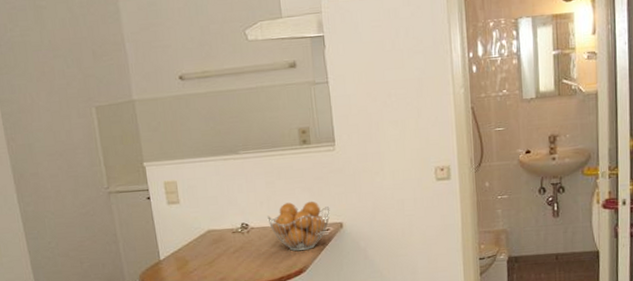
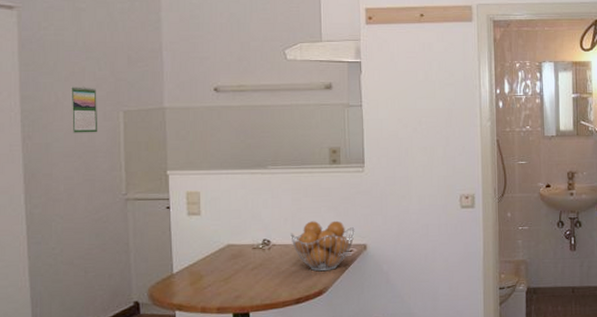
calendar: none [43,85,75,133] -> present [71,85,98,133]

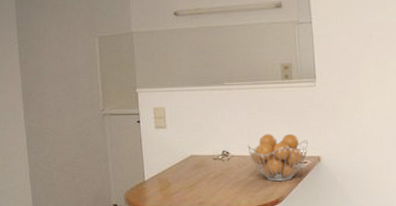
calendar: present [71,85,98,133] -> none [55,16,79,58]

